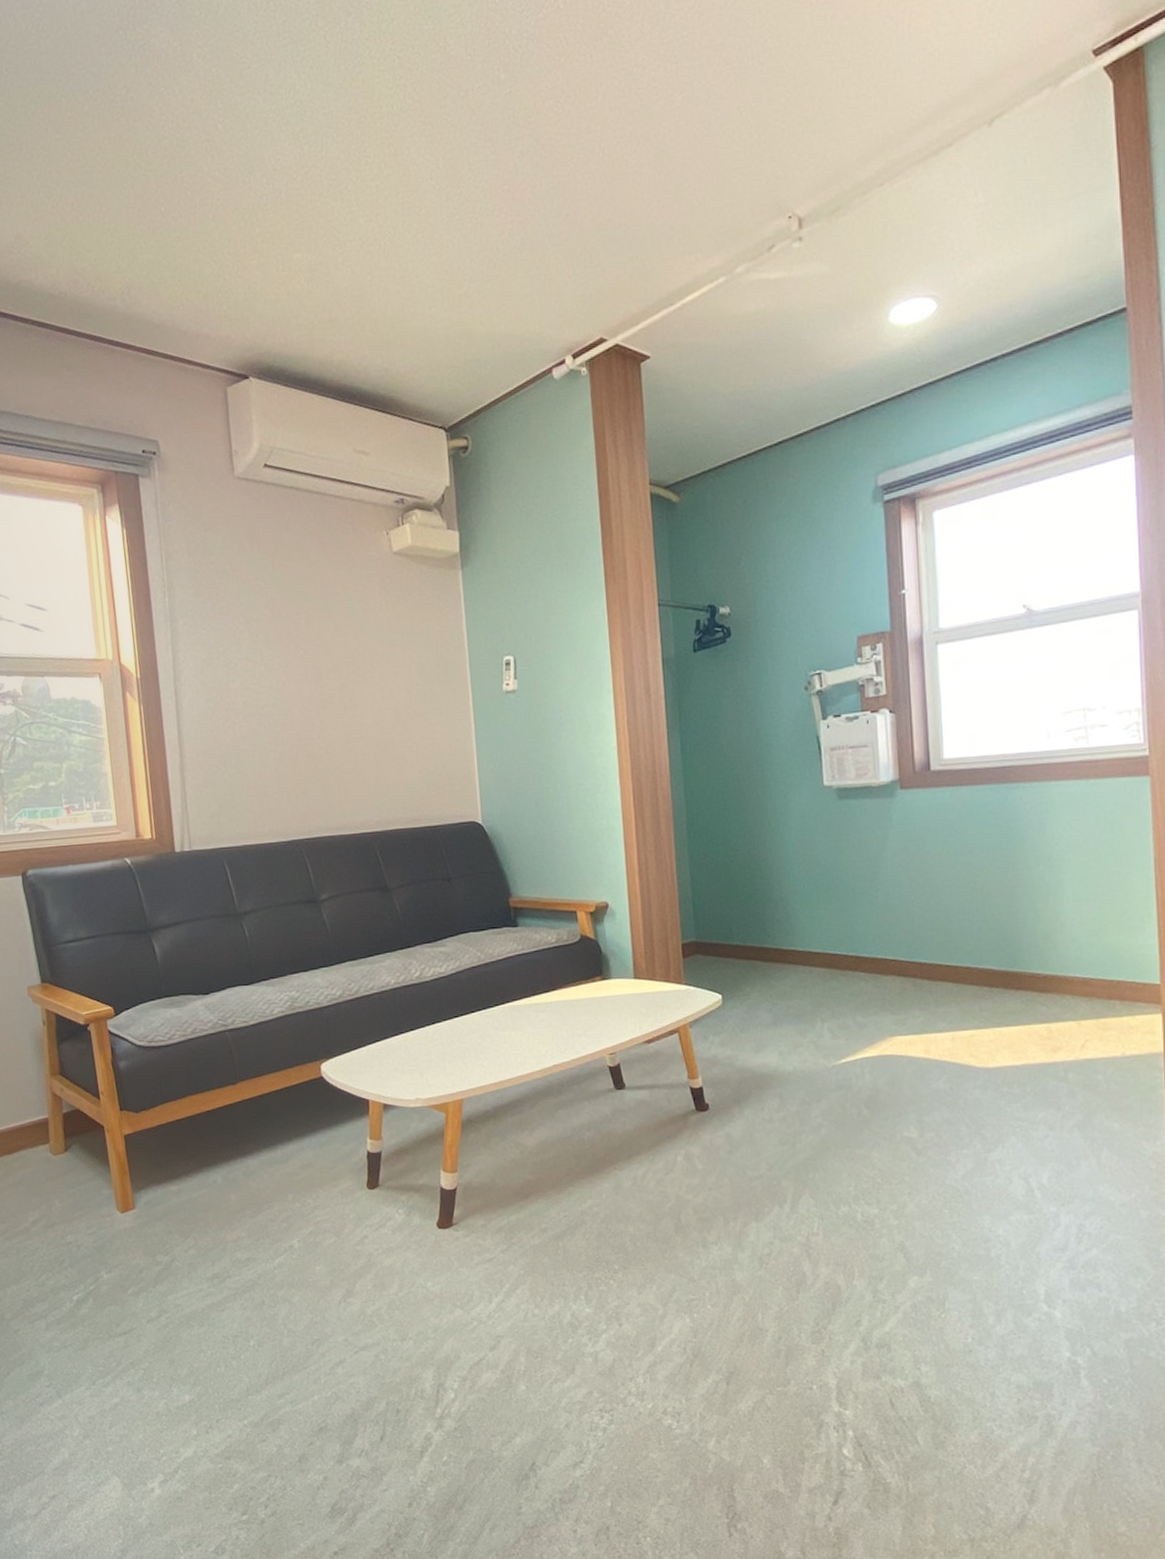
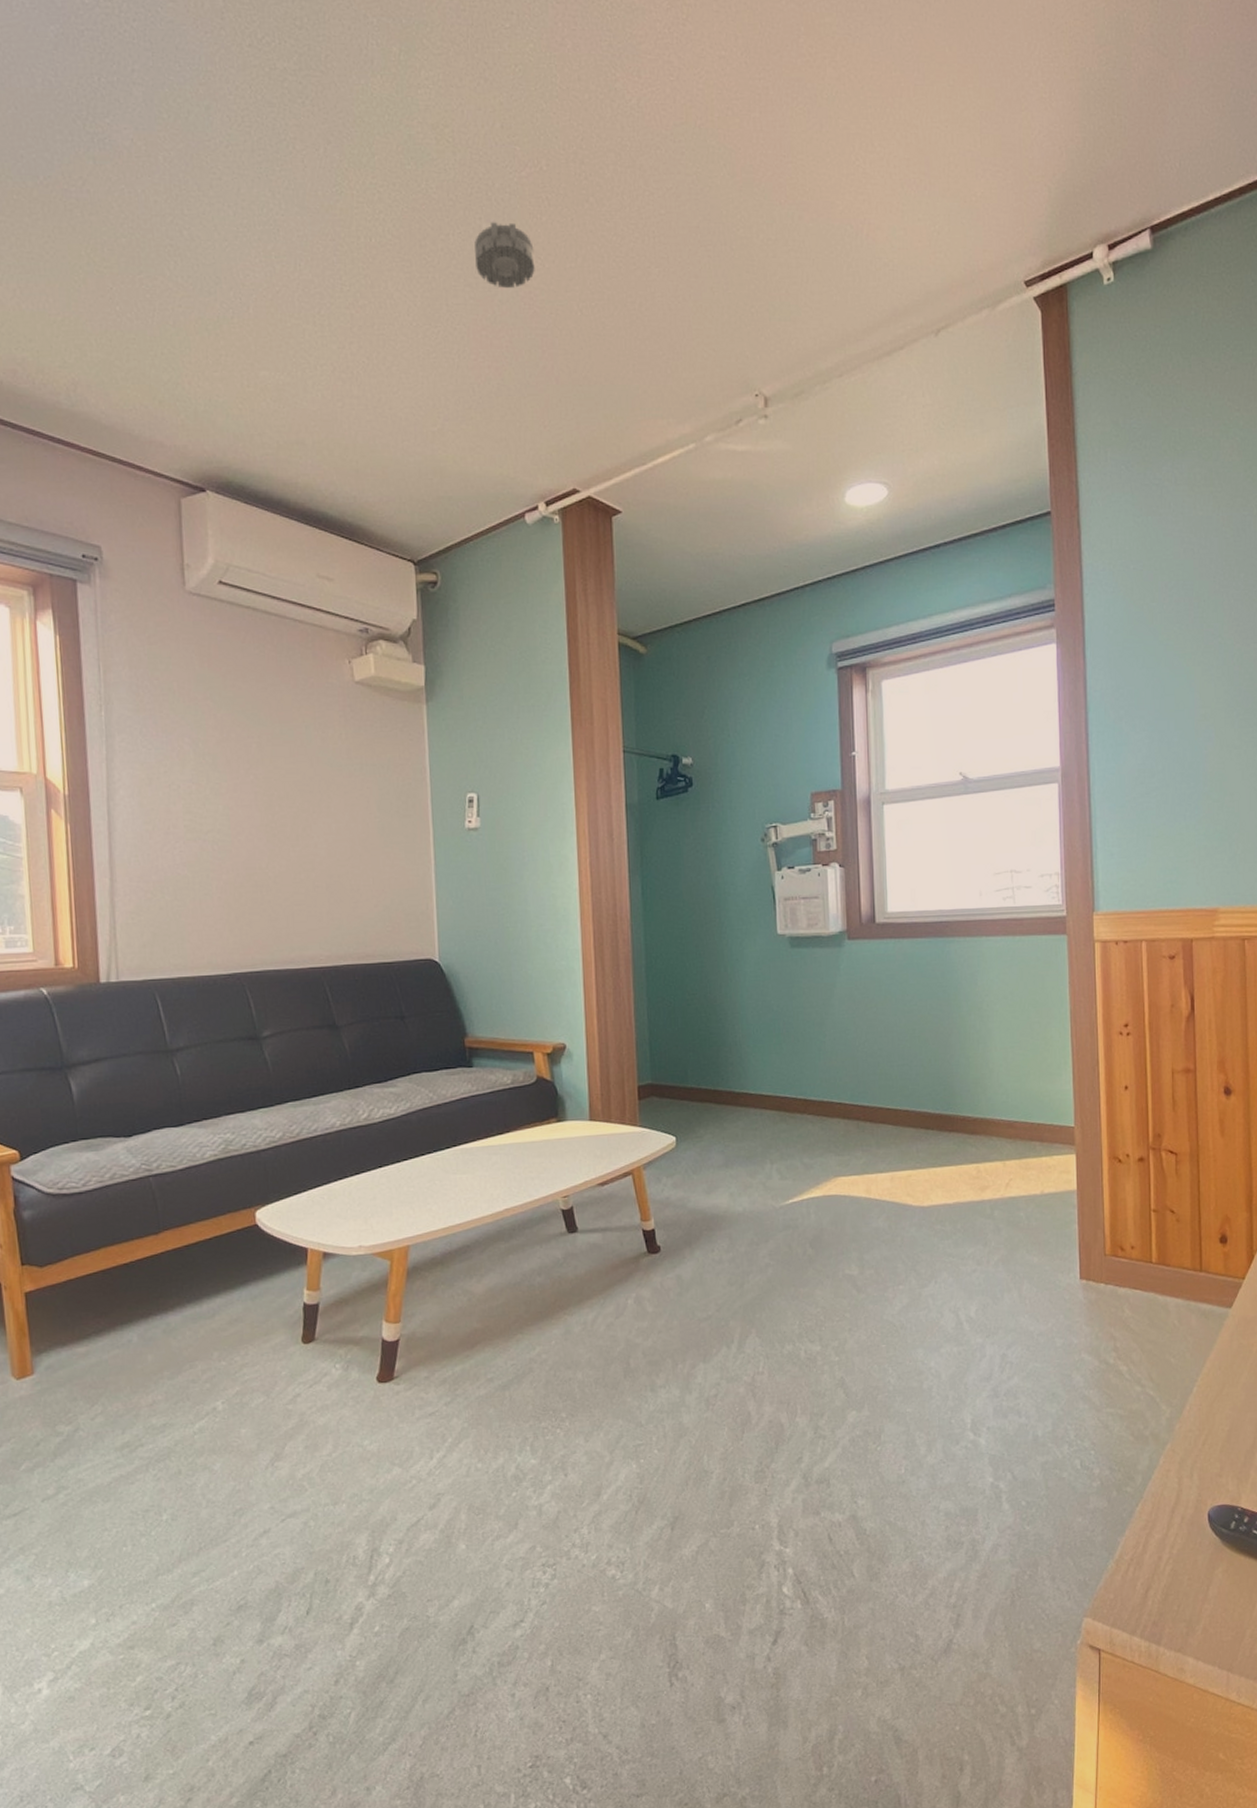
smoke detector: none [494,68,555,139] -> present [474,222,535,288]

